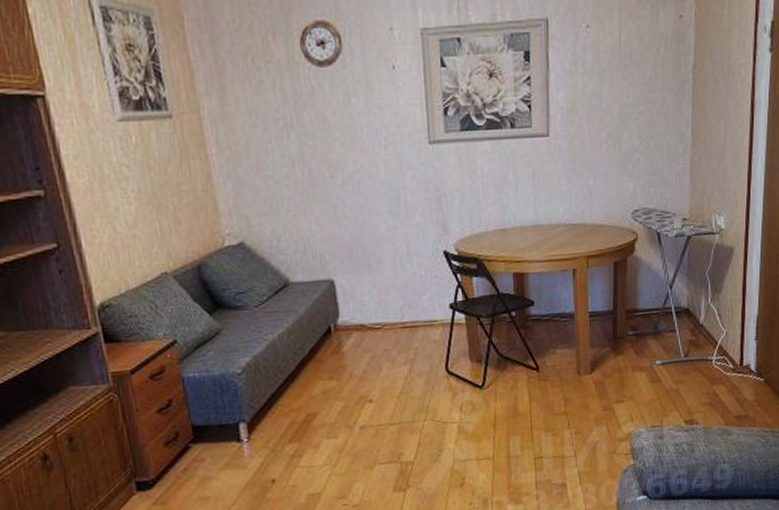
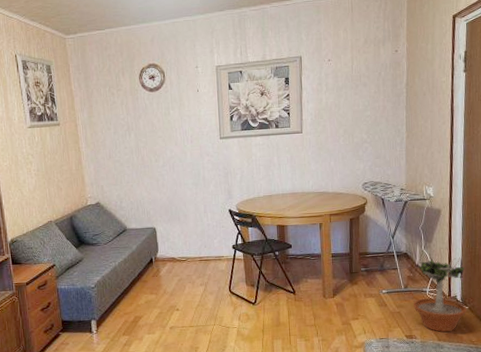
potted tree: none [694,313,762,414] -> present [413,258,467,332]

